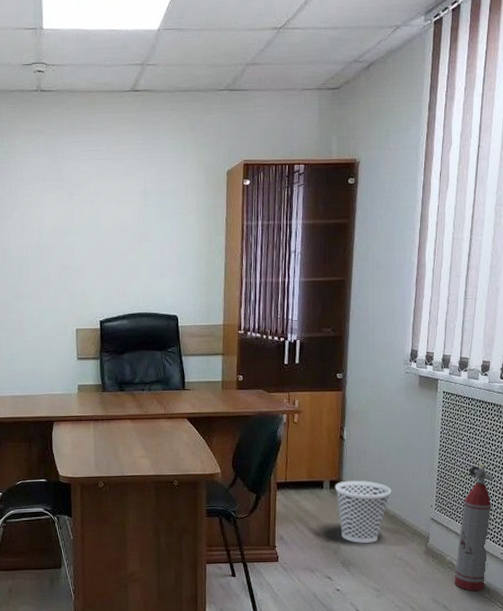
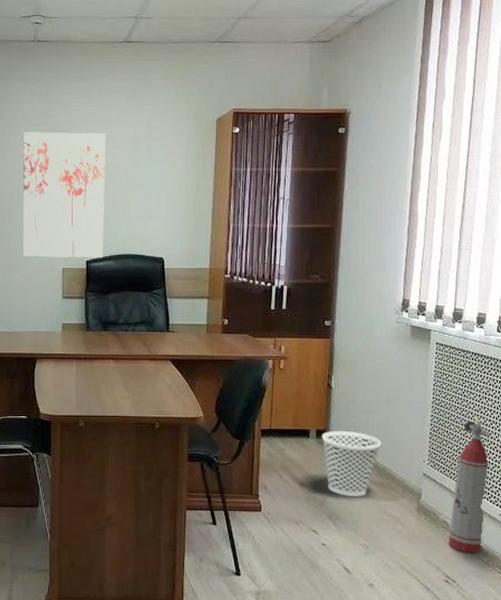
wall art: none [30,187,117,319] -> present [23,132,105,258]

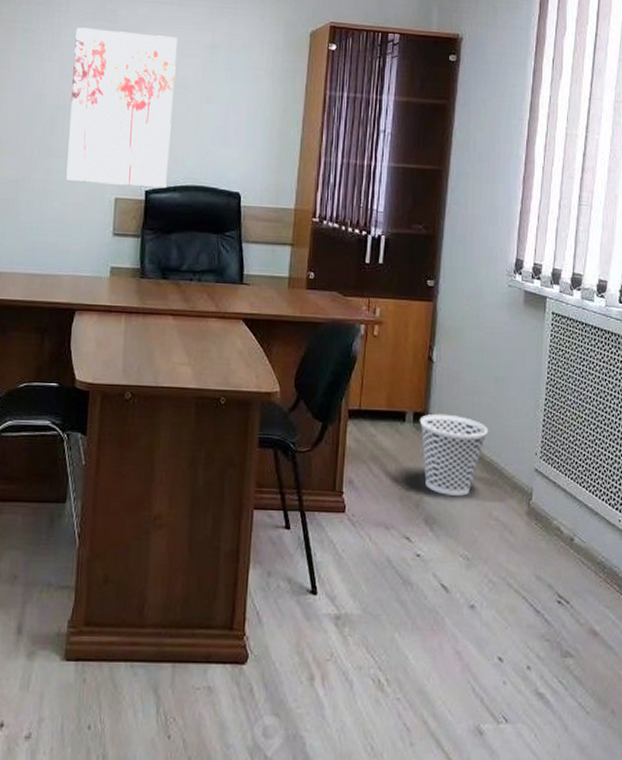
fire extinguisher: present [448,417,491,554] -> none [562,402,611,568]

